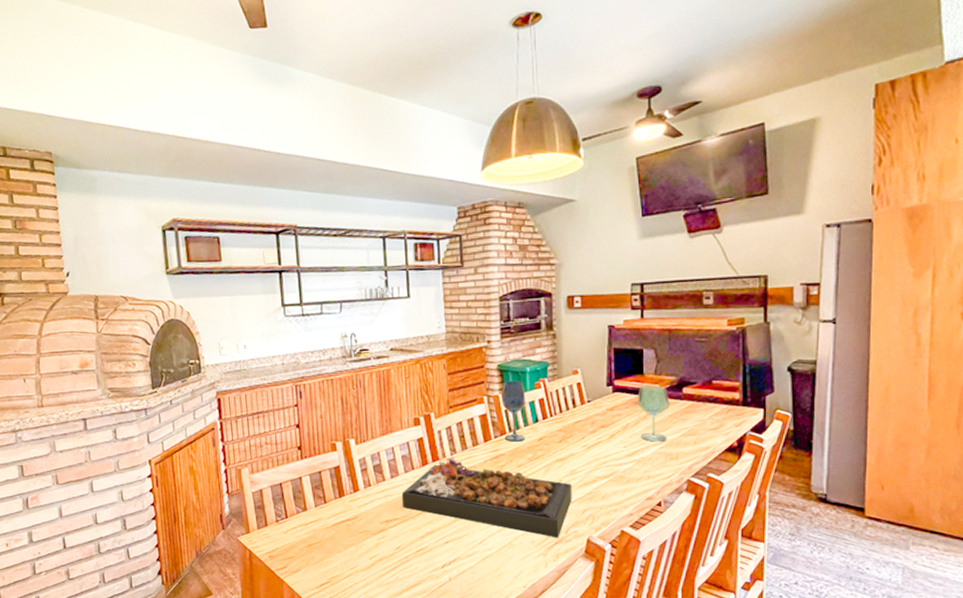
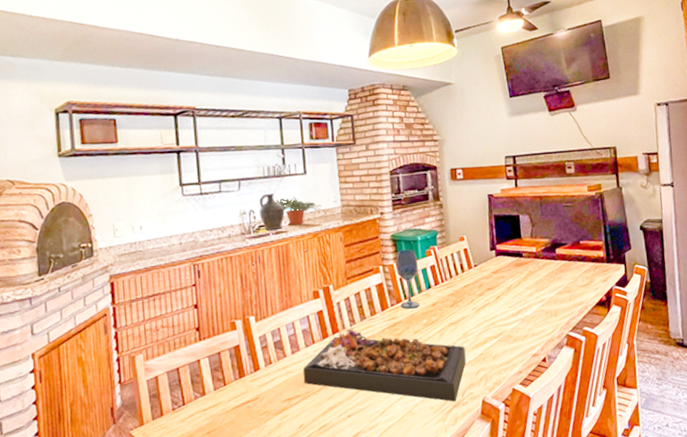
ceramic jug: none [360,316,387,355] -> present [259,193,285,230]
potted plant: none [378,321,425,351] -> present [276,197,322,226]
wine glass: present [637,385,670,442] -> none [517,247,546,301]

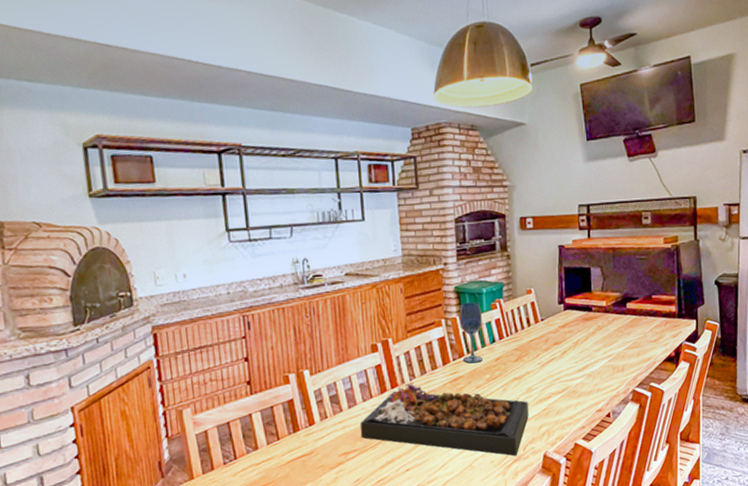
ceramic jug: present [259,193,285,230] -> none [313,240,341,280]
potted plant: present [276,197,322,226] -> none [332,245,381,276]

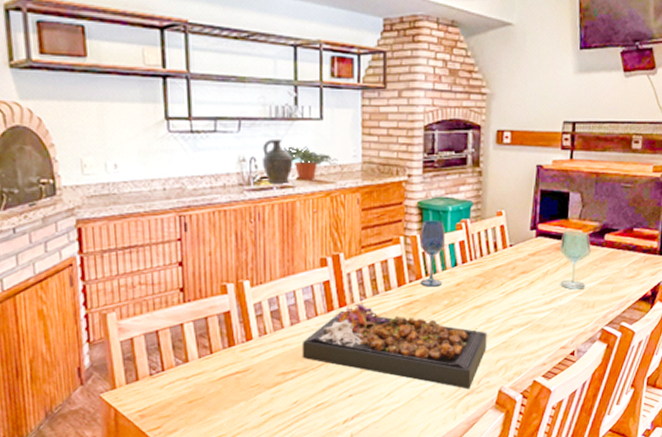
ceramic jug: none [313,240,341,280] -> present [261,138,293,183]
potted plant: none [332,245,381,276] -> present [284,146,338,180]
wine glass: none [586,301,616,356] -> present [559,230,591,290]

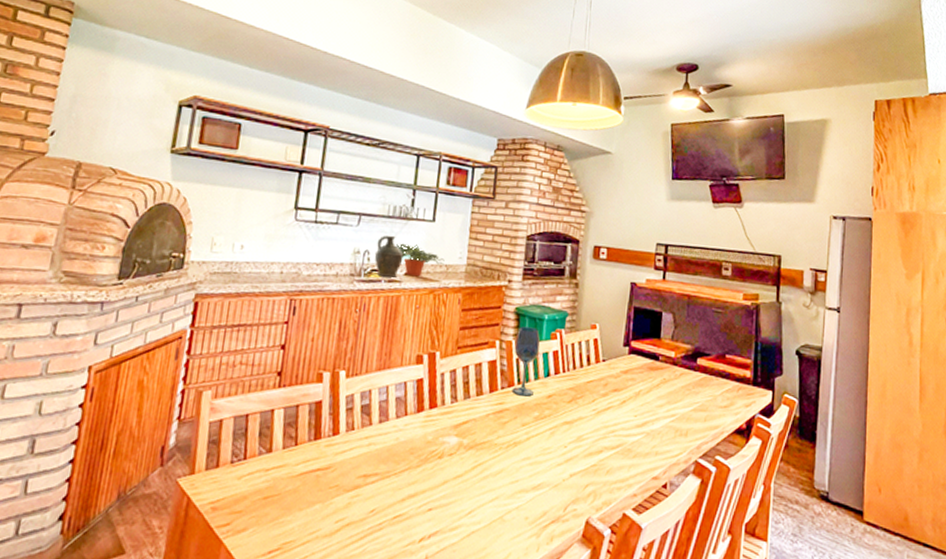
food platter: present [302,296,487,389] -> none [385,399,577,516]
wine glass: present [559,230,591,290] -> none [652,350,684,415]

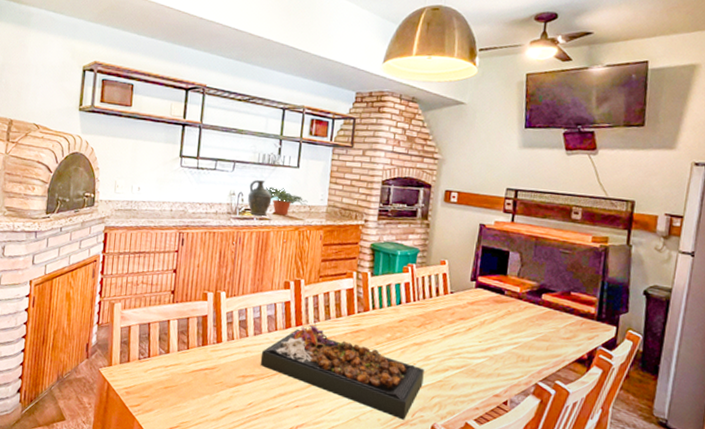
food platter: none [385,399,577,516] -> present [260,319,425,420]
wineglass: present [512,326,540,397] -> none [367,260,393,320]

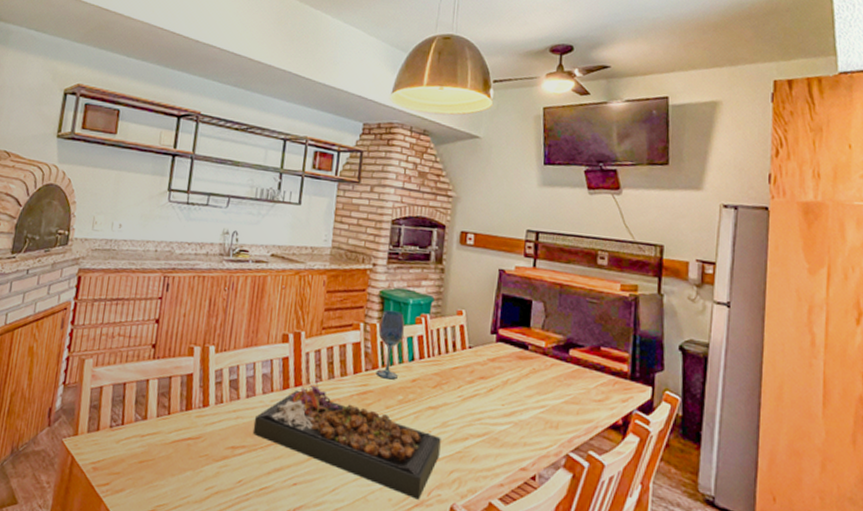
ceramic jug: present [247,179,272,216] -> none [242,217,270,258]
potted plant: present [266,186,308,216] -> none [263,225,310,258]
wineglass: none [367,260,393,320] -> present [376,309,405,380]

